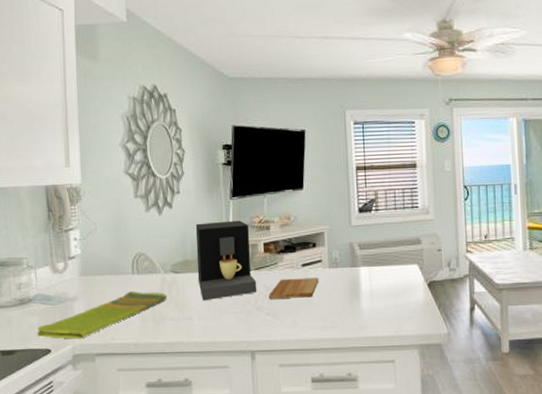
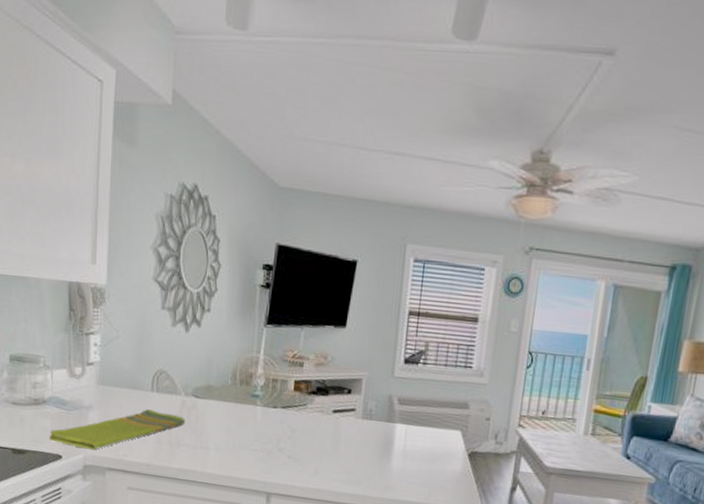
coffee maker: present [195,220,257,301] -> none [219,347,282,433]
cutting board: present [268,277,319,299] -> none [292,422,350,447]

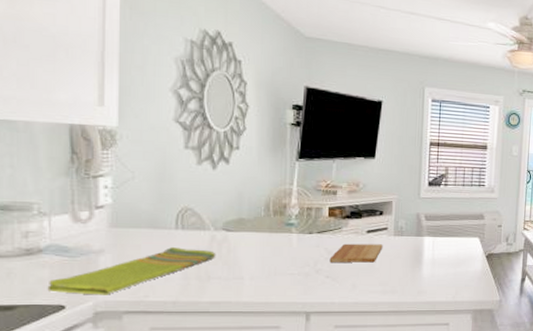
cutting board: none [292,422,350,447] -> present [329,243,383,263]

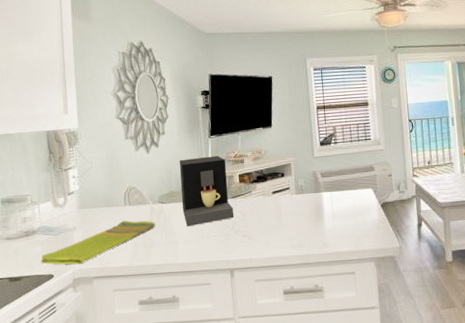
coffee maker: none [253,182,318,261] -> present [179,155,234,227]
cutting board: present [329,243,383,263] -> none [244,203,288,223]

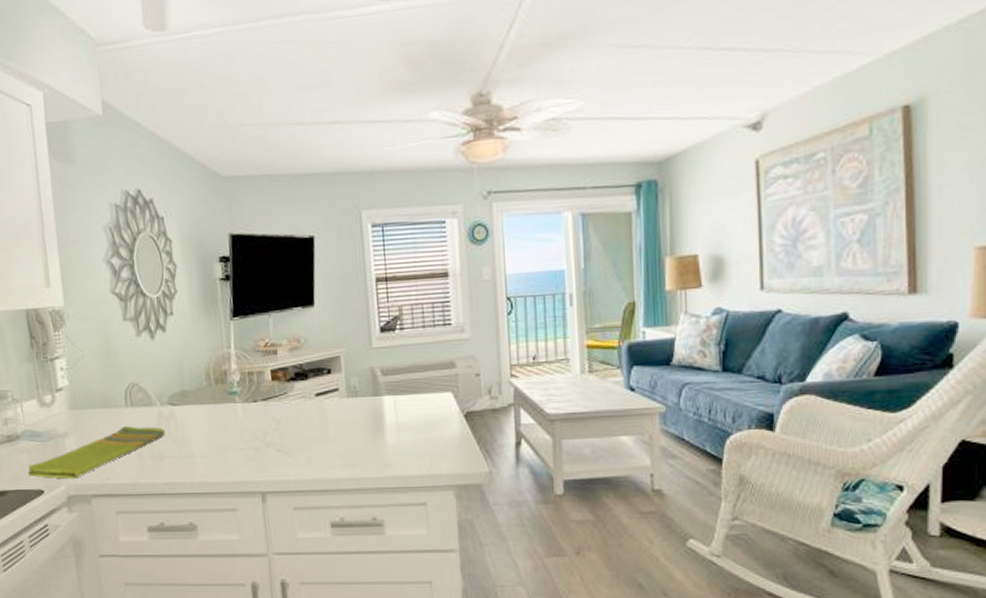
coffee maker: present [179,155,234,227] -> none [193,344,266,437]

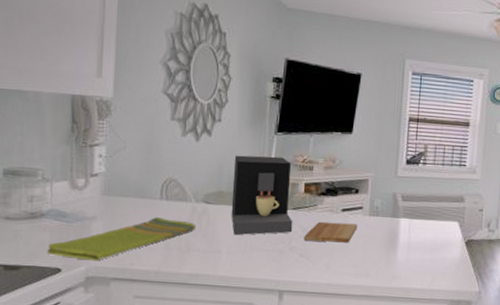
coffee maker: none [193,344,266,437] -> present [231,155,293,236]
cutting board: none [278,409,336,434] -> present [304,221,358,243]

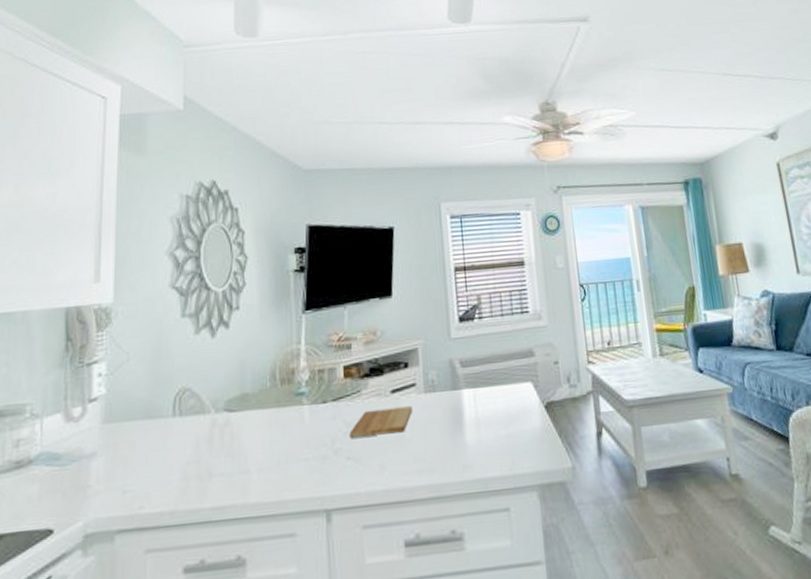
dish towel: present [47,217,196,261] -> none [35,439,218,513]
coffee maker: present [231,155,293,236] -> none [258,339,335,447]

